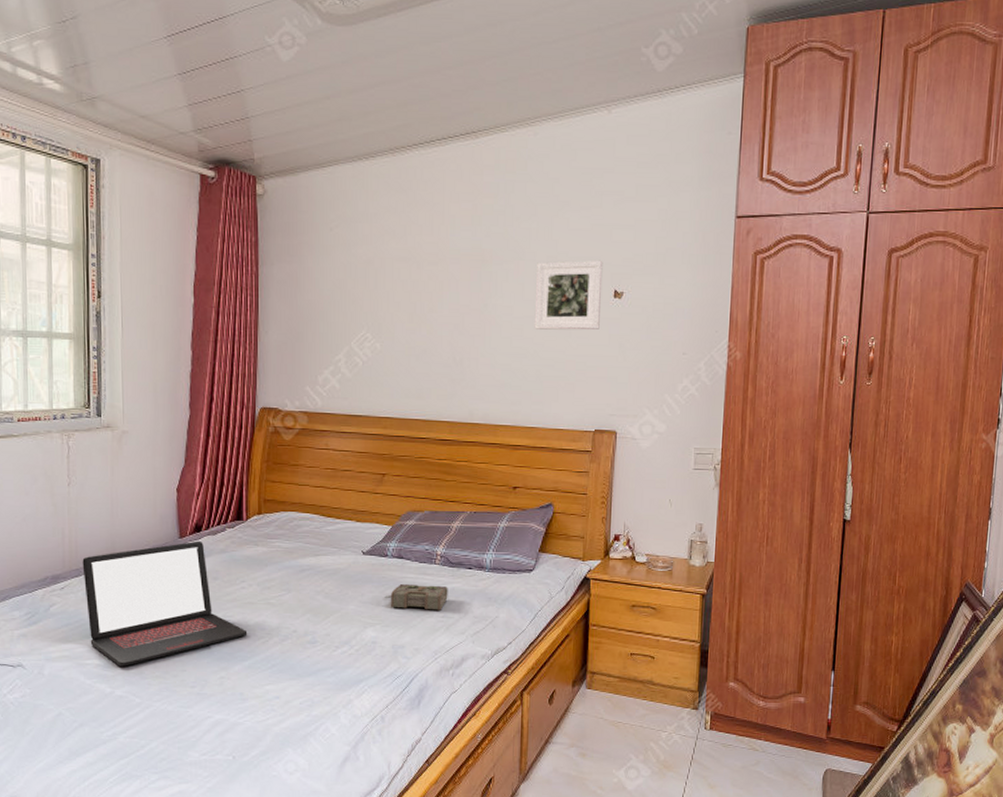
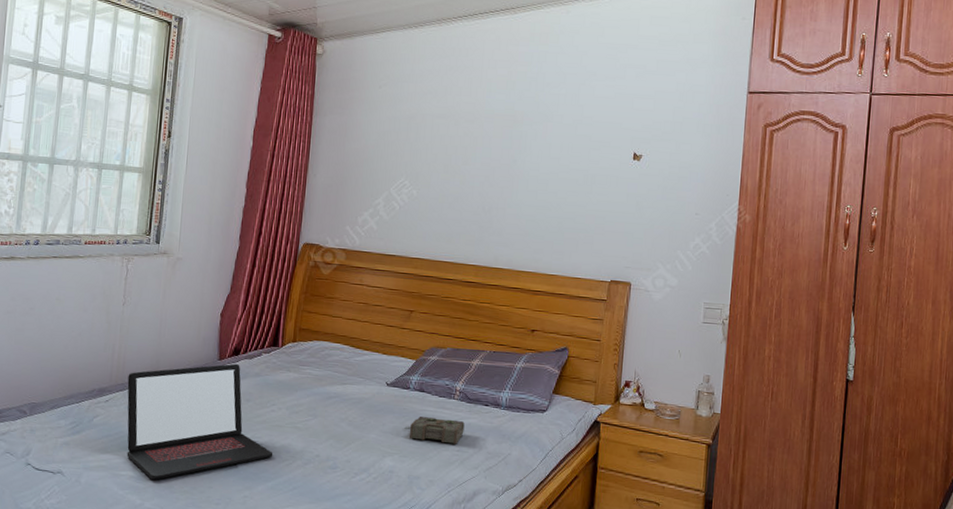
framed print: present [534,260,603,330] -> none [558,124,624,188]

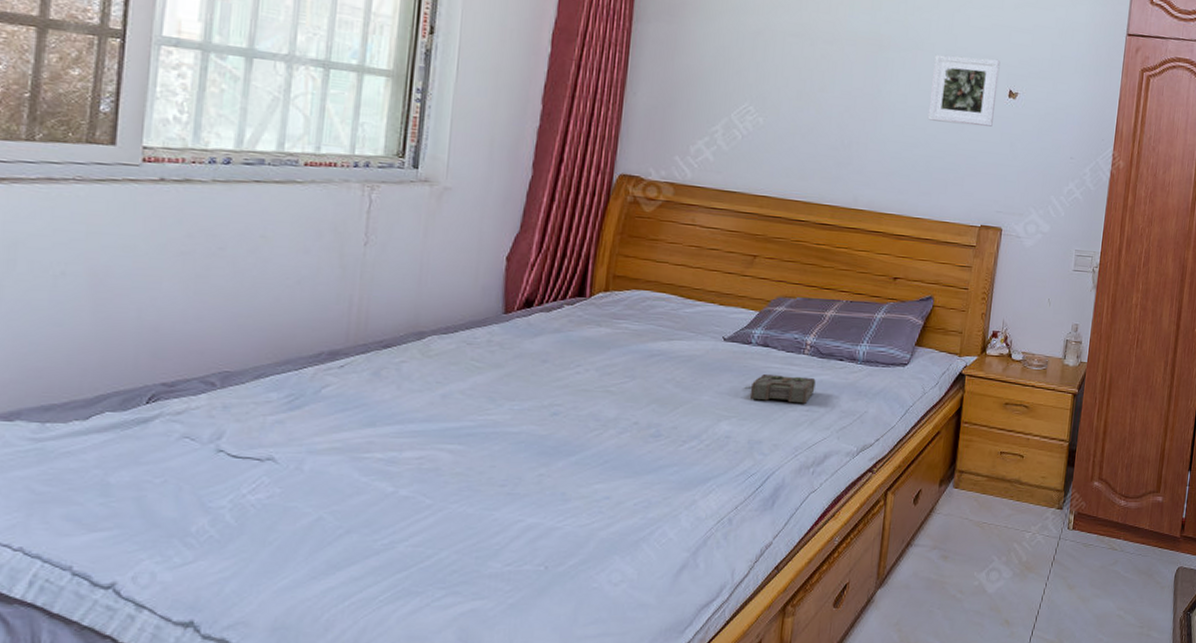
laptop: present [126,363,273,480] -> none [372,317,578,461]
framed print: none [558,124,624,188] -> present [927,54,1001,127]

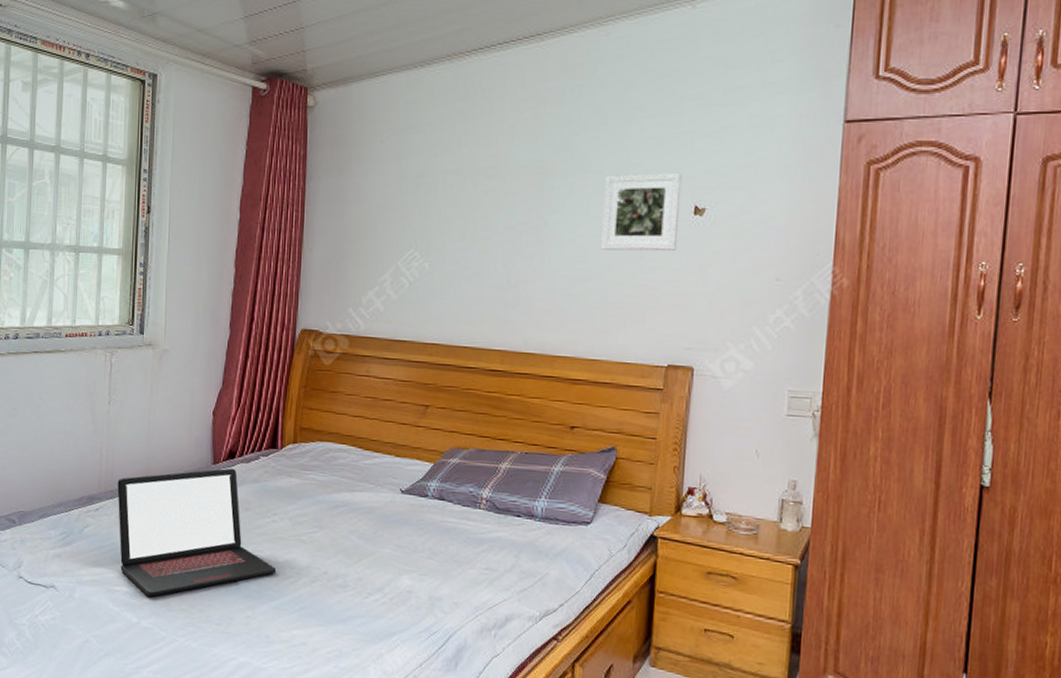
laptop: none [372,317,578,461] -> present [117,468,277,597]
diary: present [744,373,816,404] -> none [423,528,493,562]

